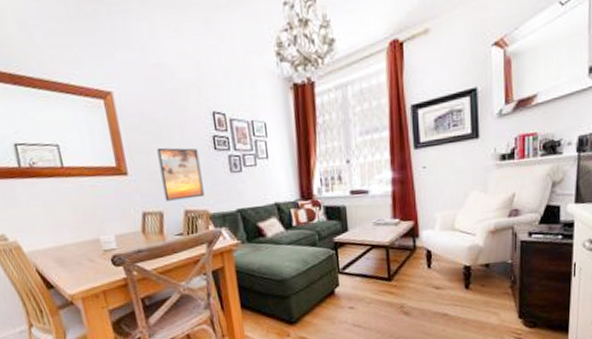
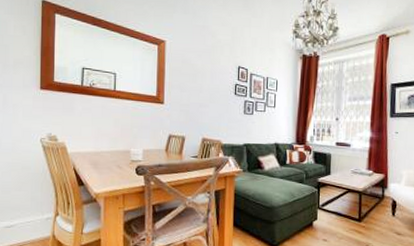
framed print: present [157,147,204,201] -> none [189,87,222,130]

